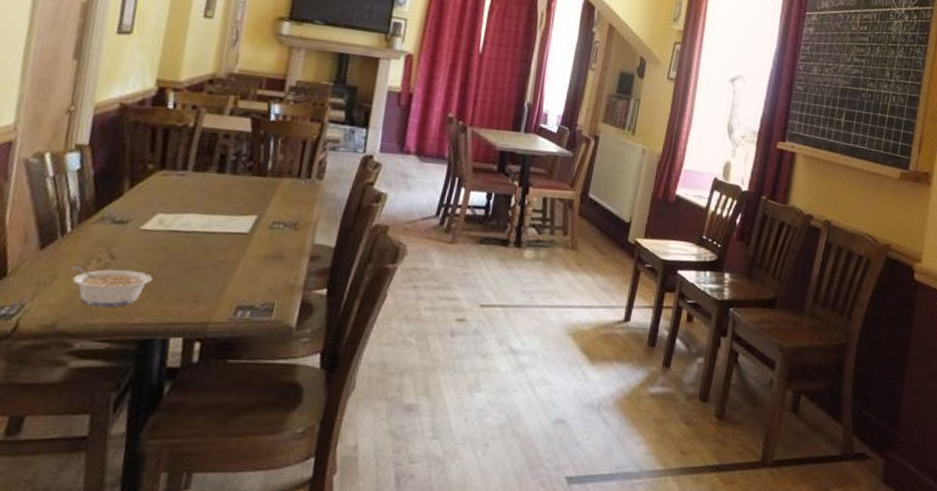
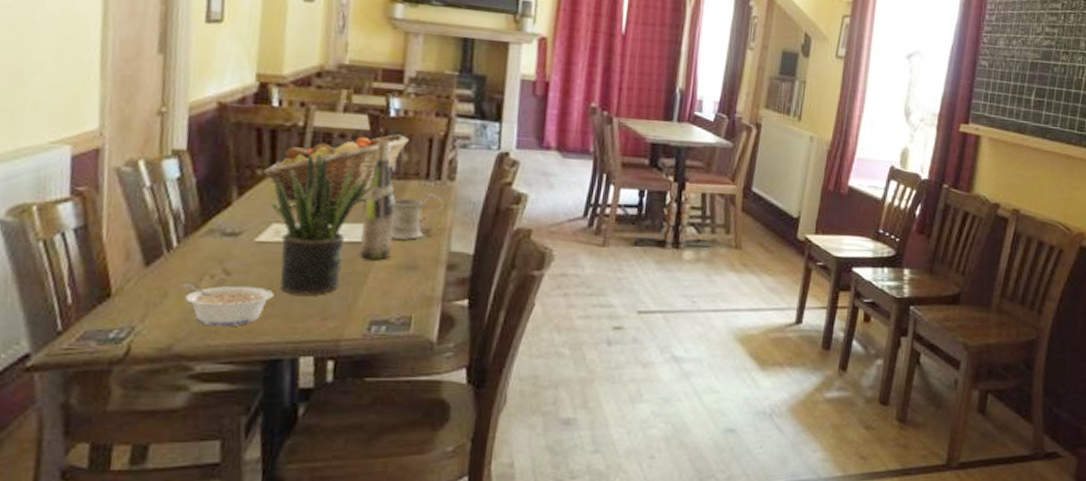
fruit basket: none [154,136,285,197] -> present [263,134,409,203]
potted plant: none [158,152,253,280] -> present [271,154,376,295]
wine bottle: none [233,142,269,250] -> present [360,141,396,260]
mug: none [261,191,312,232] -> present [390,194,444,240]

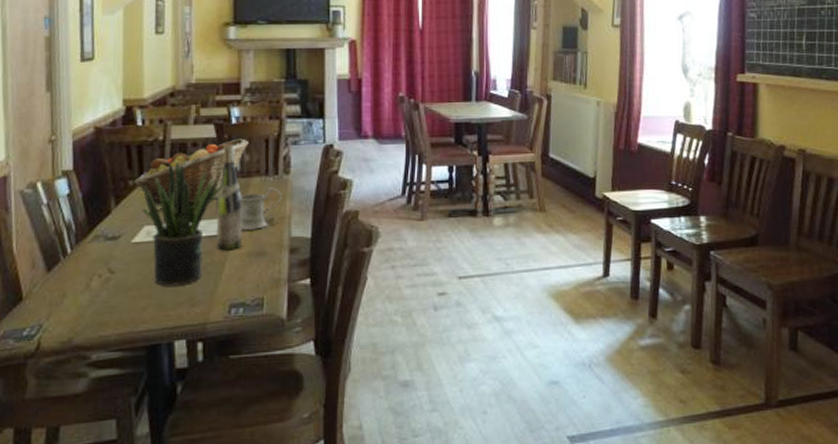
legume: present [182,283,274,327] -> none [77,281,150,320]

